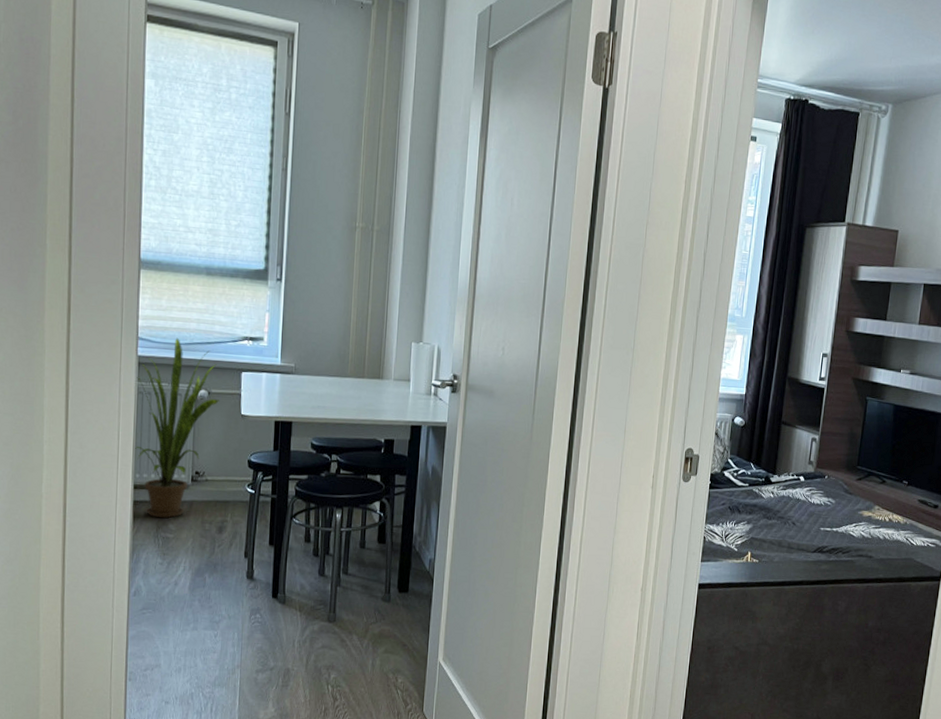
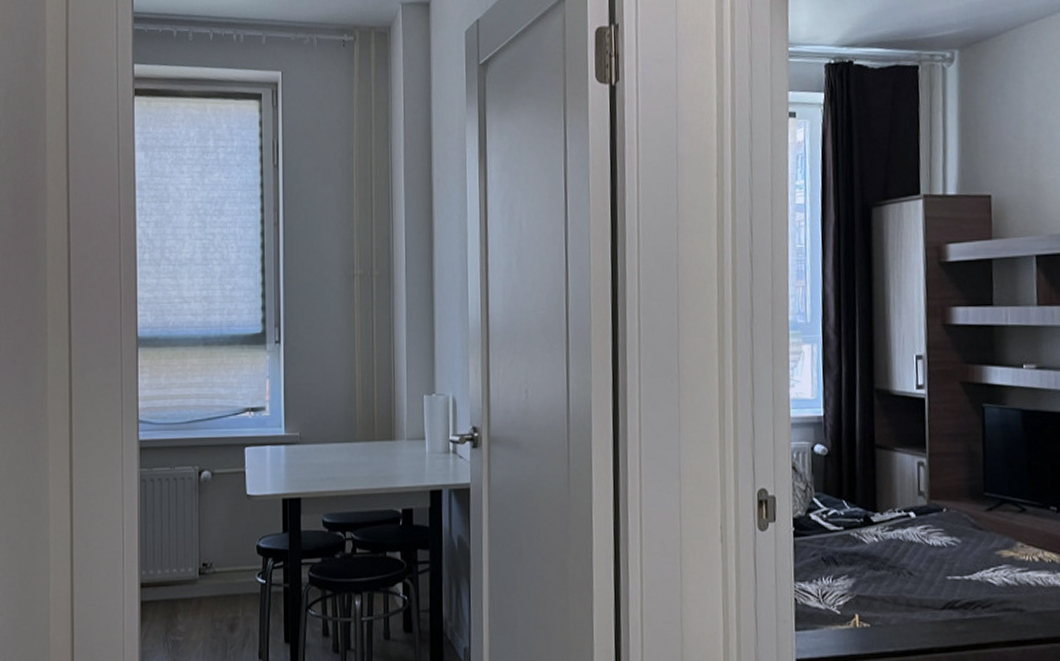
house plant: present [135,337,219,518] -> none [139,416,223,619]

